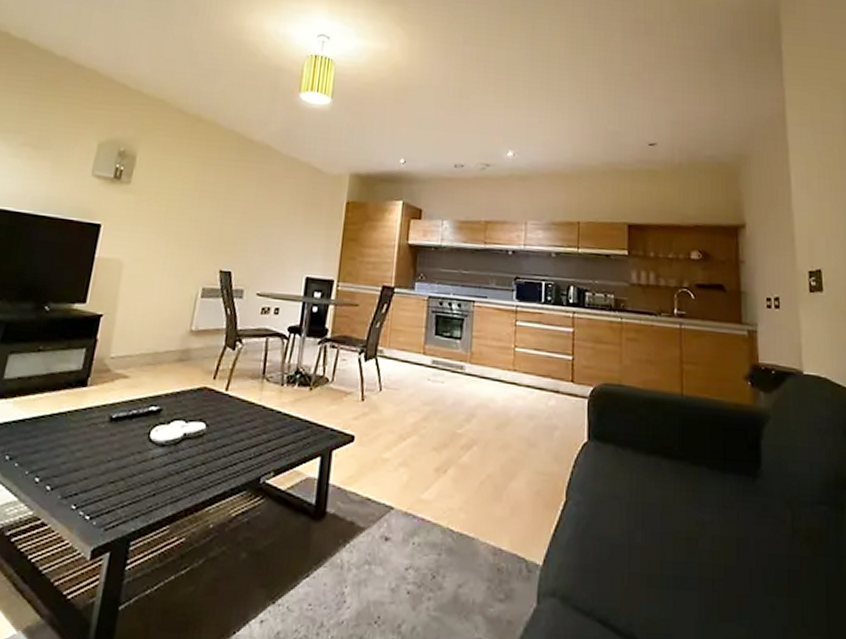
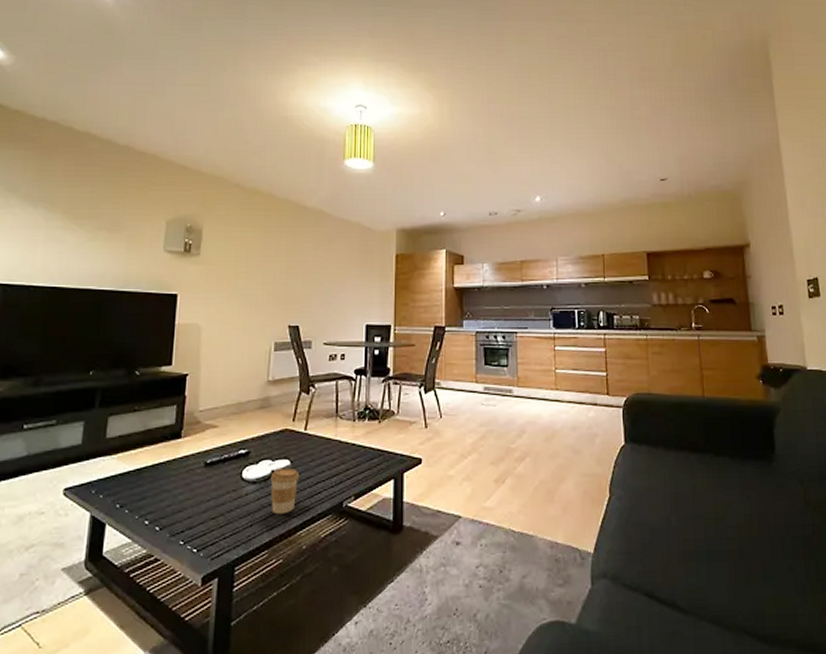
coffee cup: none [179,431,215,486] -> present [270,467,300,515]

